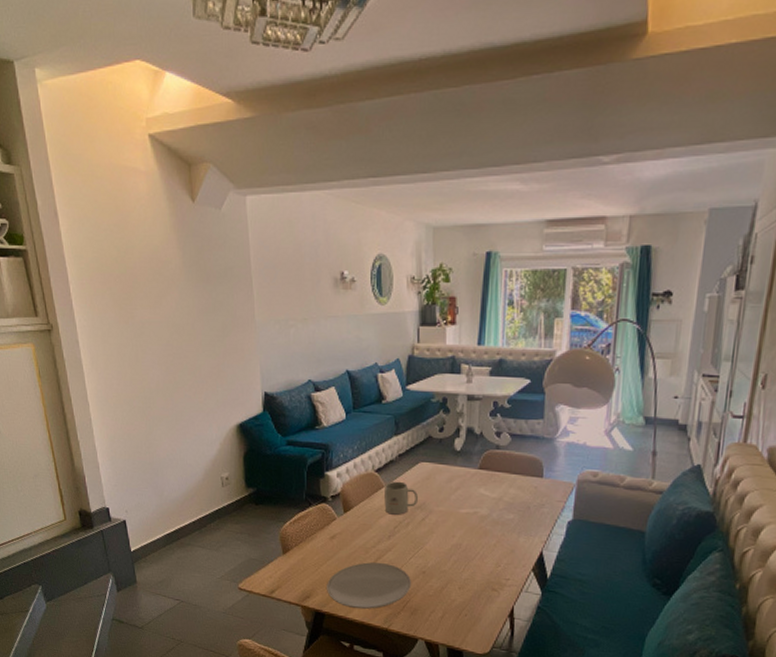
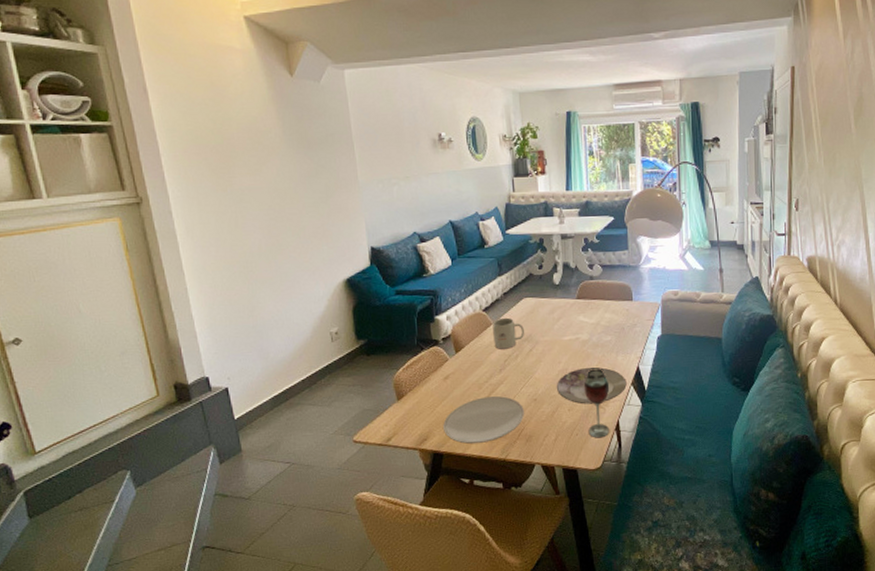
plate: none [447,545,527,585] -> present [556,367,627,404]
wineglass: none [477,546,507,623] -> present [583,367,610,438]

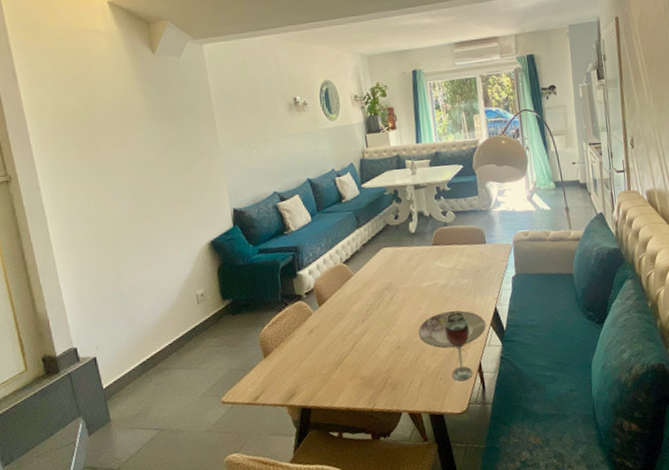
plate: present [443,396,524,445] -> none [310,346,389,397]
mug: present [493,317,525,349] -> none [353,268,385,300]

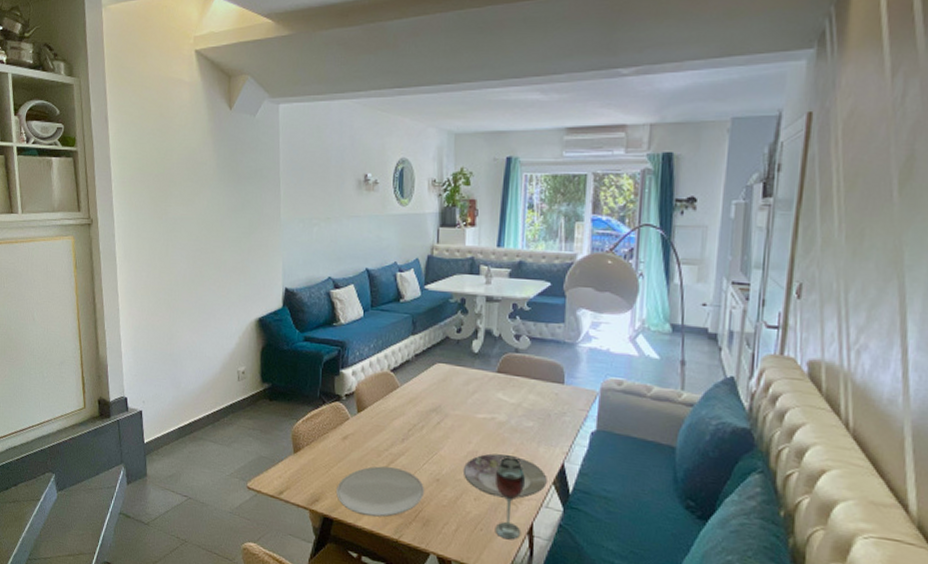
plate: none [310,346,389,397] -> present [336,466,424,518]

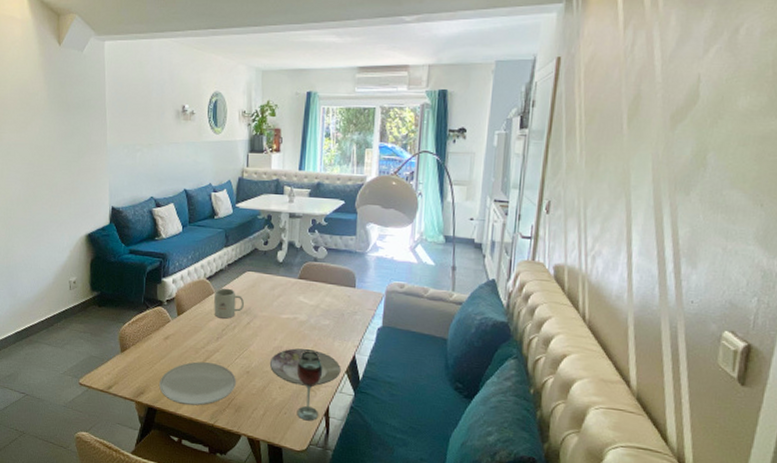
mug: none [399,381,435,418] -> present [214,288,245,319]

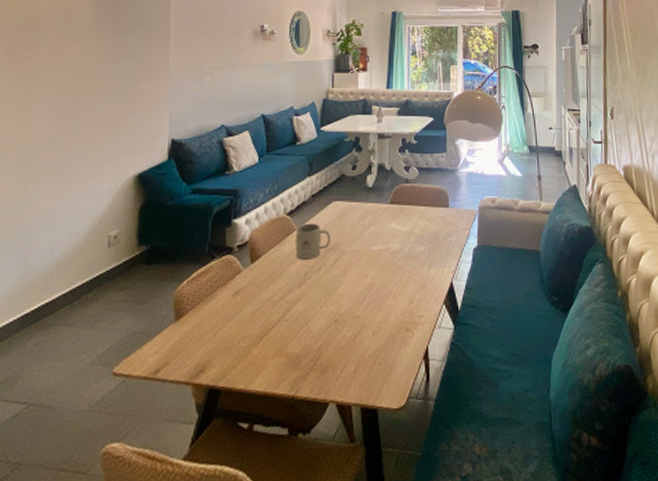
plate: present [159,361,236,406] -> none [225,316,322,378]
plate: present [269,348,341,386] -> none [360,282,439,327]
wineglass: present [296,349,323,421] -> none [391,283,420,369]

